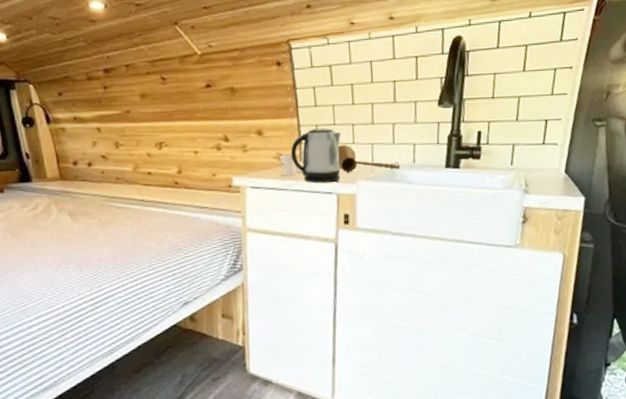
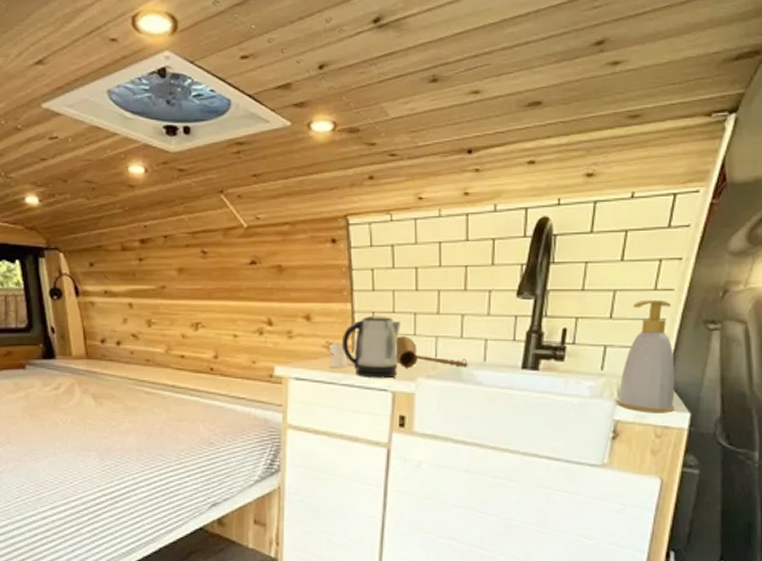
soap bottle: none [524,103,571,200] -> present [615,299,675,414]

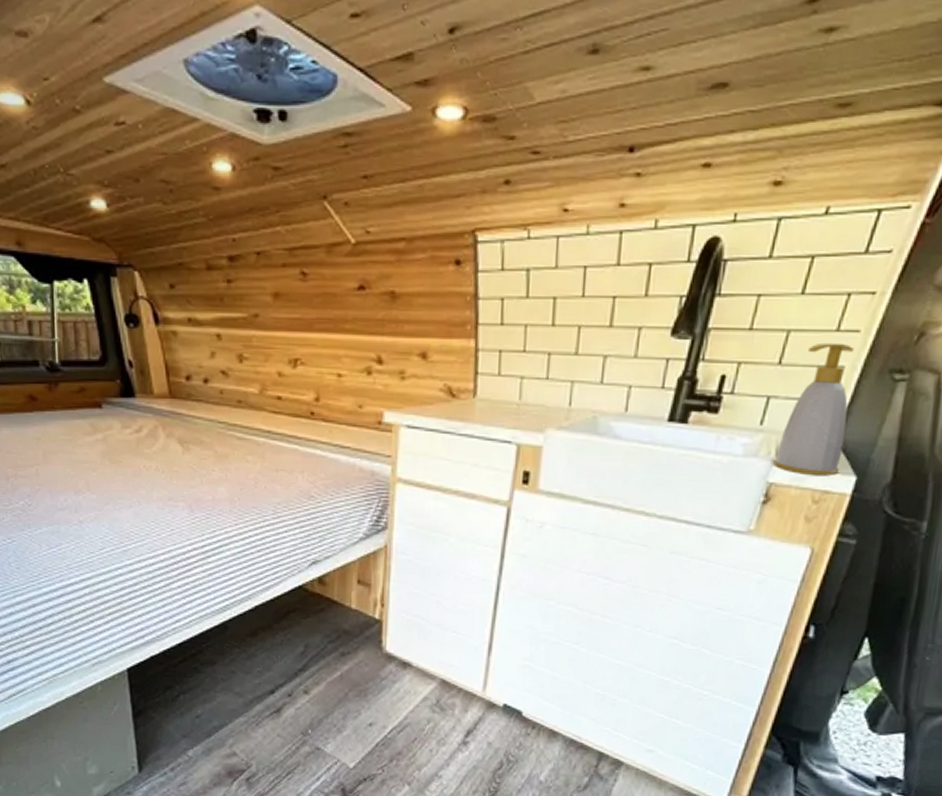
mug: present [329,344,351,369] -> none [446,388,471,416]
kettle: present [341,315,400,379] -> none [461,354,532,429]
coffee pot: present [395,335,468,369] -> none [523,379,607,420]

